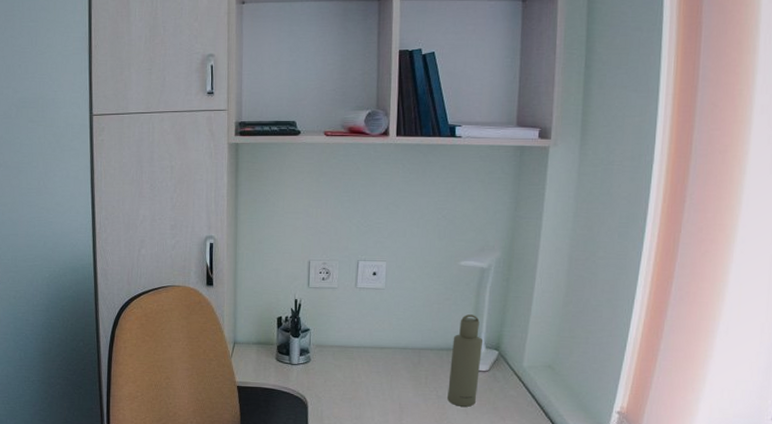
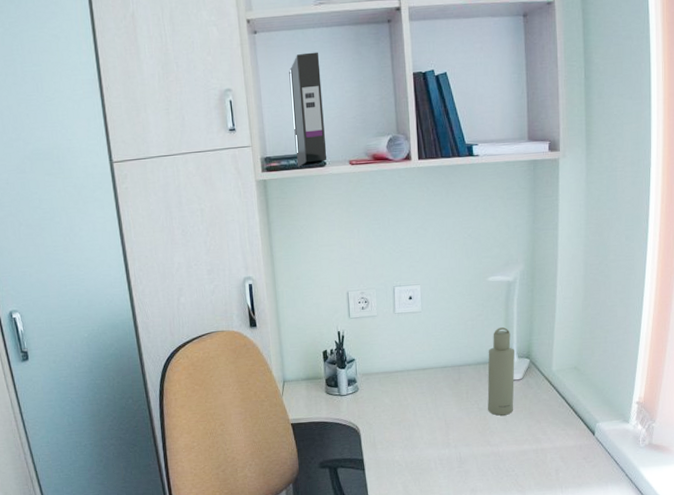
binder: none [271,24,305,135] -> present [289,52,327,168]

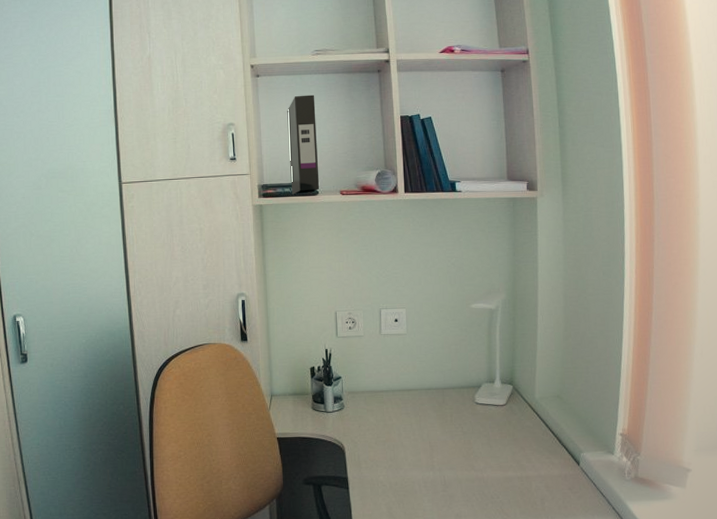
bottle: present [487,327,515,416] -> none [471,353,498,440]

